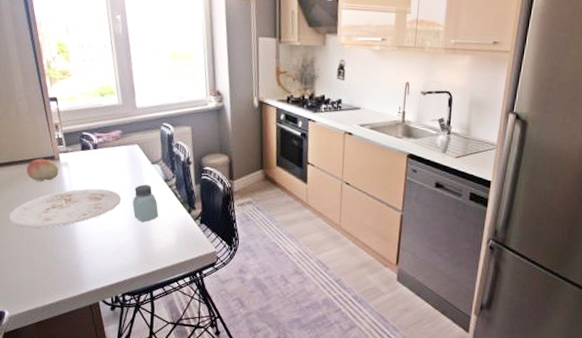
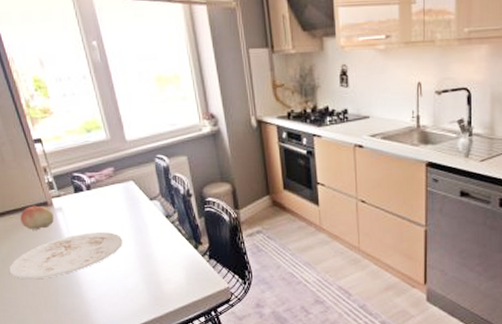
saltshaker: present [133,184,159,223] -> none [135,223,165,264]

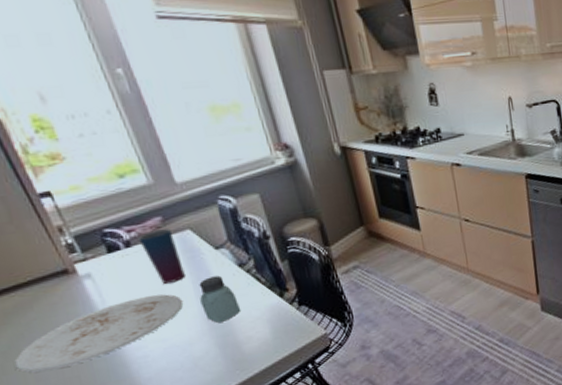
fruit: present [20,205,54,230] -> none [26,275,81,308]
cup: none [96,178,126,224] -> present [138,228,186,284]
saltshaker: none [135,223,165,264] -> present [199,275,242,324]

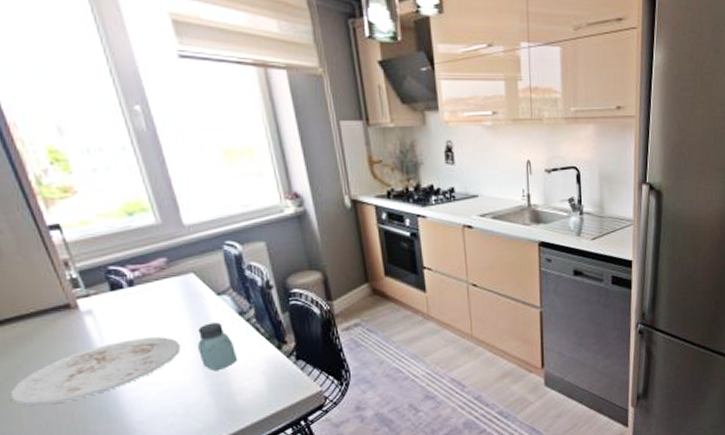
cup: present [138,228,186,284] -> none [141,271,185,326]

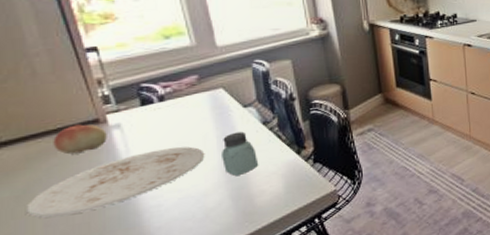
fruit: none [27,309,81,341] -> present [53,124,107,155]

